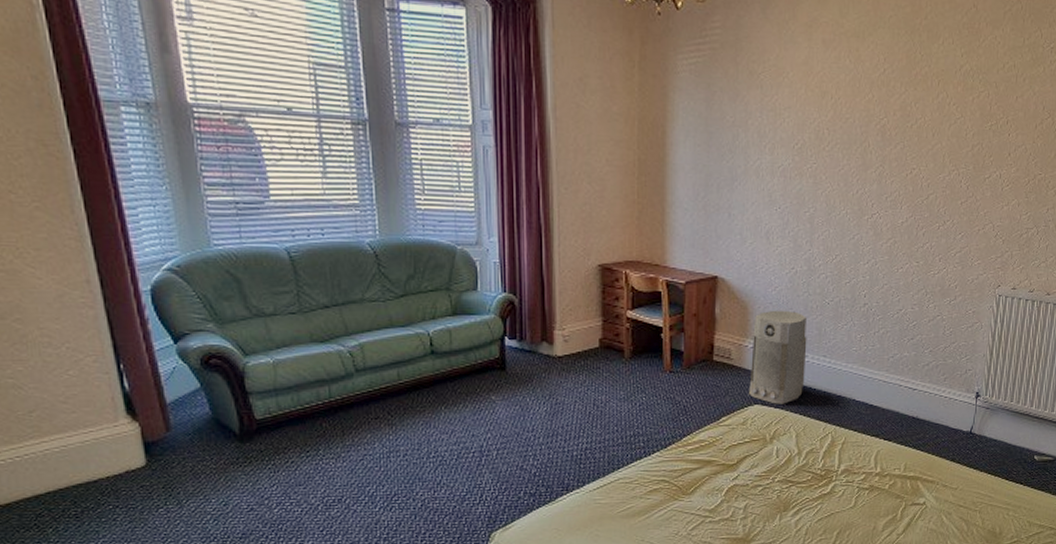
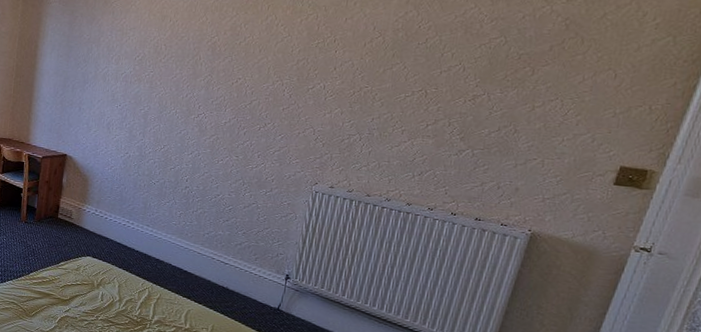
air purifier: present [749,310,807,404] -> none [83,184,135,260]

